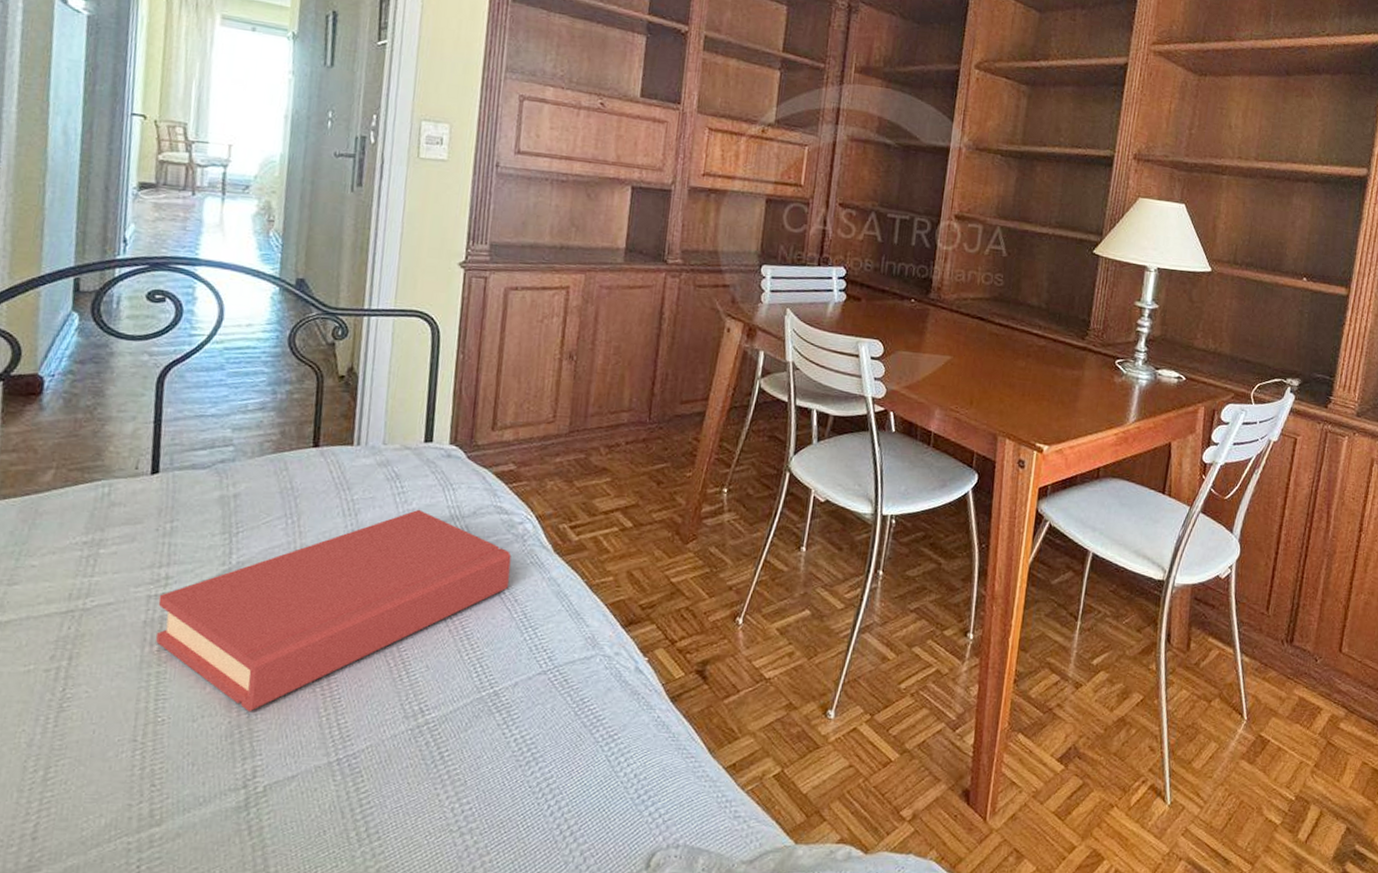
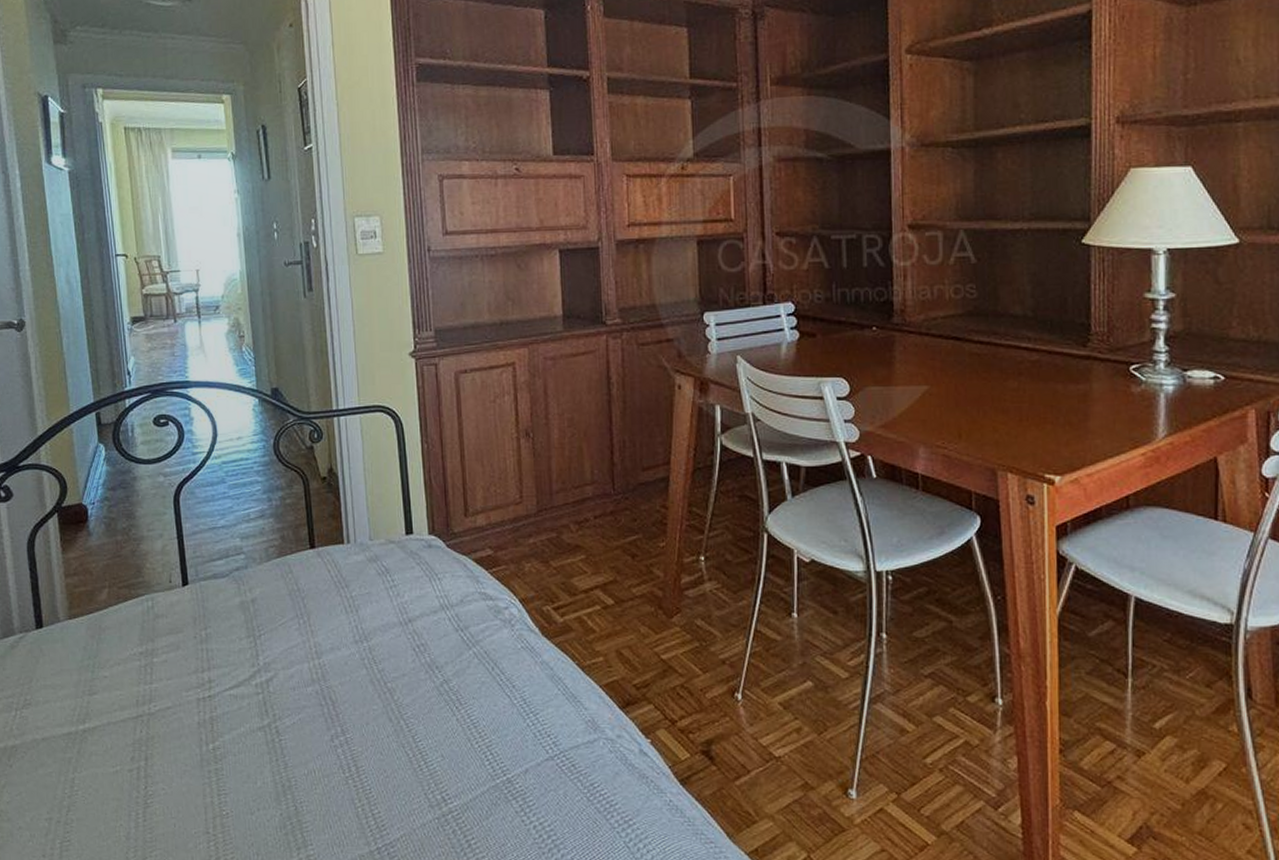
hardback book: present [156,509,512,712] -> none [206,601,504,805]

